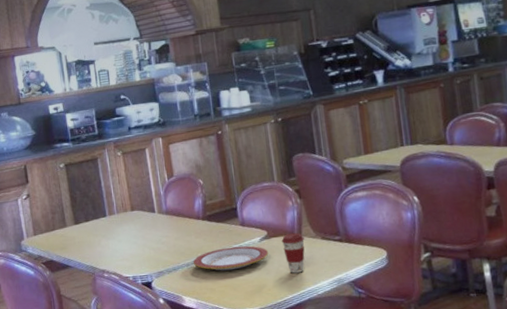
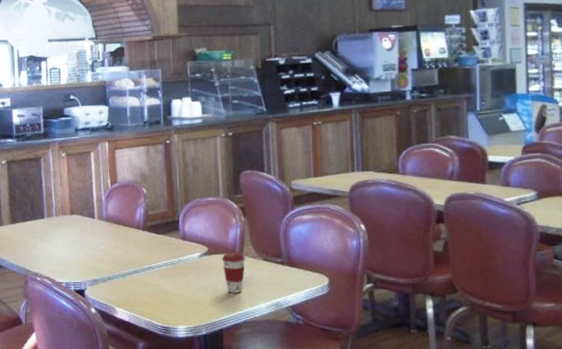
plate: present [192,245,269,271] -> none [129,261,208,285]

